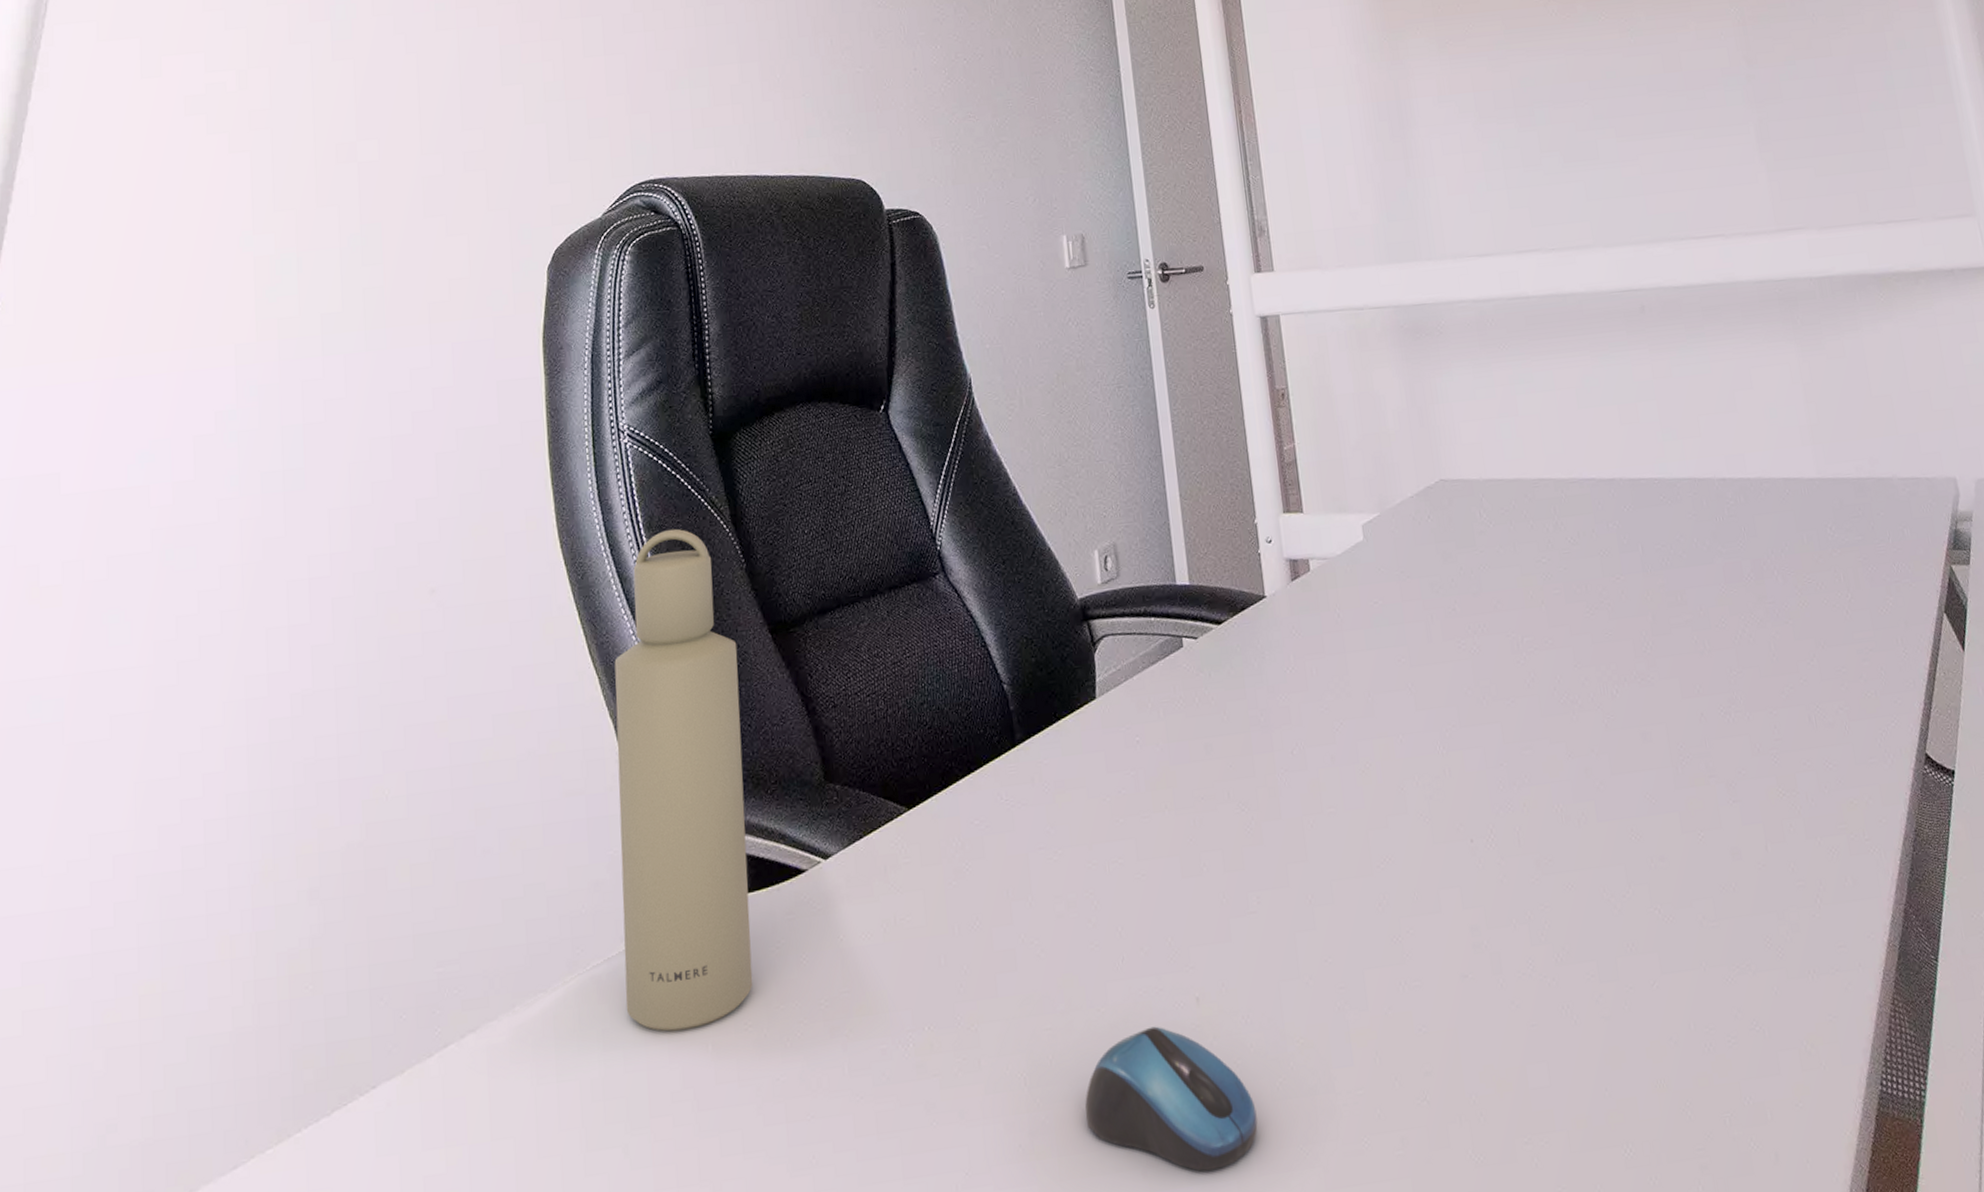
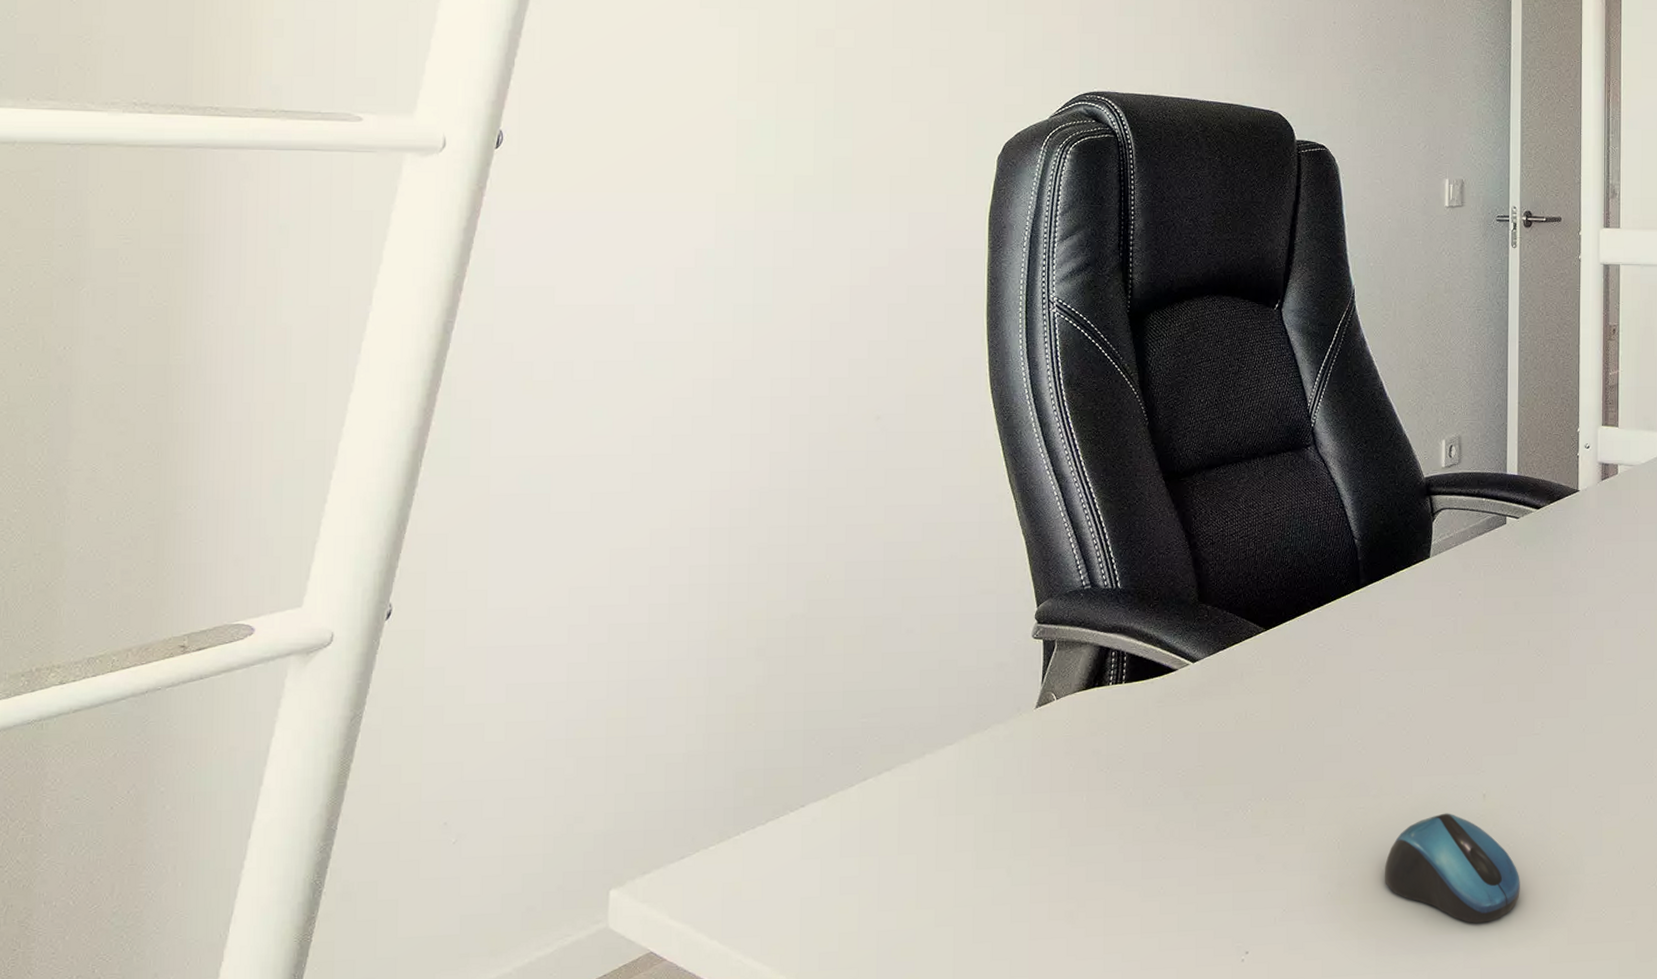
bottle: present [614,528,753,1032] -> none [1018,387,1135,784]

